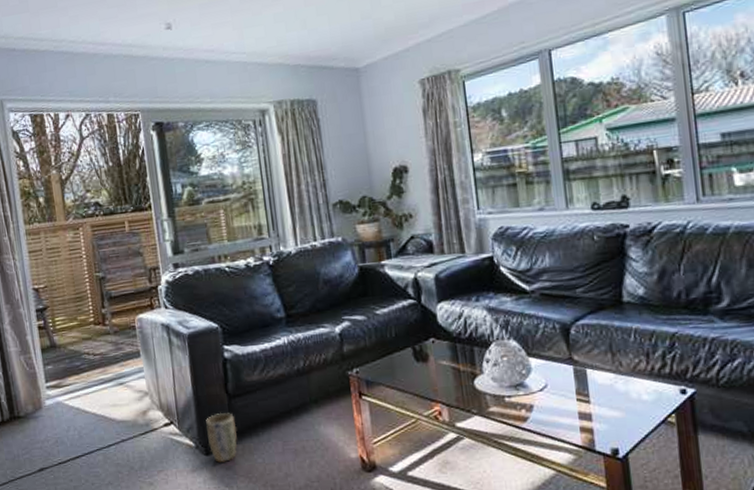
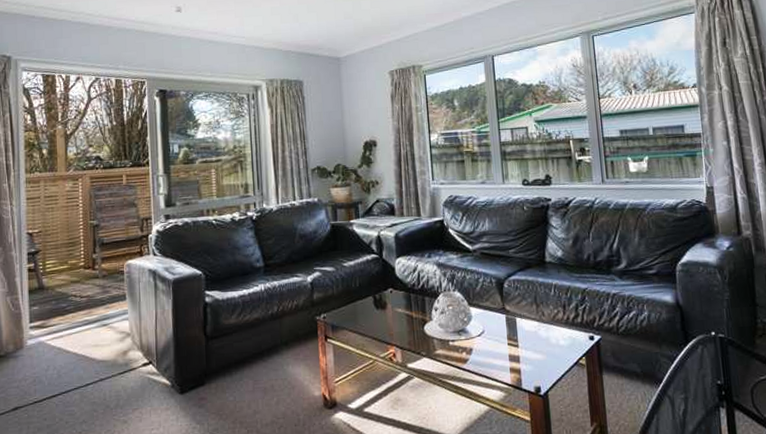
plant pot: present [206,412,238,462] -> none [183,353,212,401]

